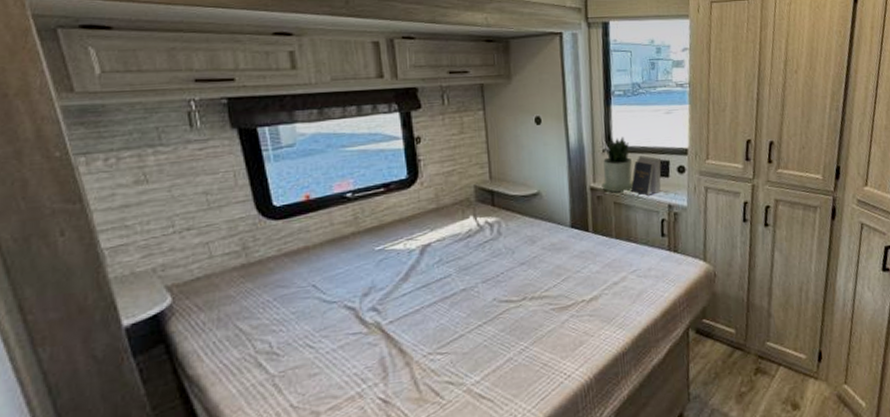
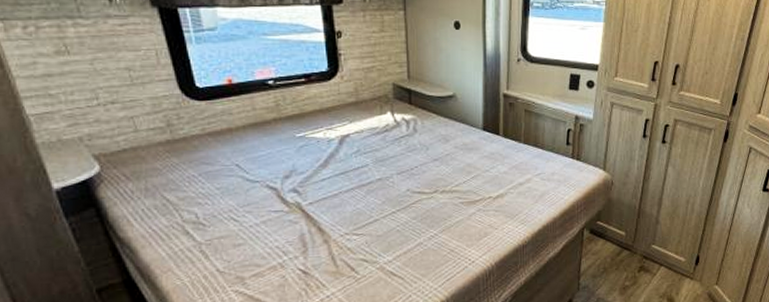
planter: present [601,136,634,193] -> none [514,48,545,101]
books: present [630,156,661,197] -> none [541,68,572,107]

